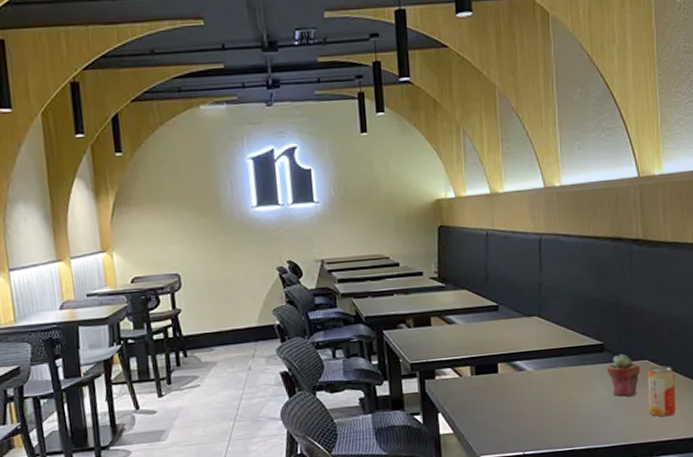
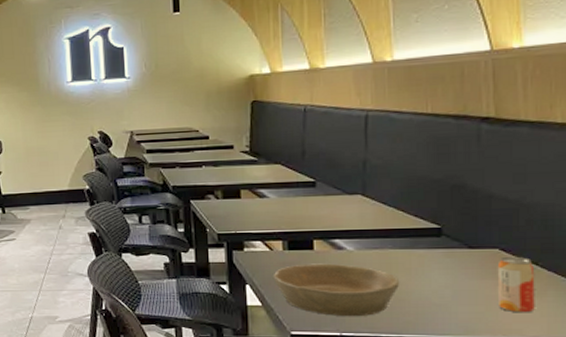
bowl: none [462,385,572,436] -> present [272,263,400,317]
potted succulent: present [606,353,640,397] -> none [444,240,488,286]

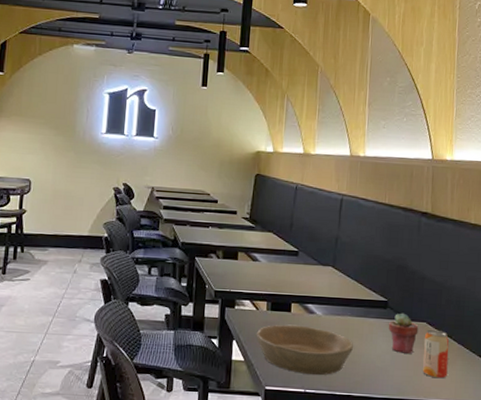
potted succulent: none [444,240,488,286] -> present [388,313,419,354]

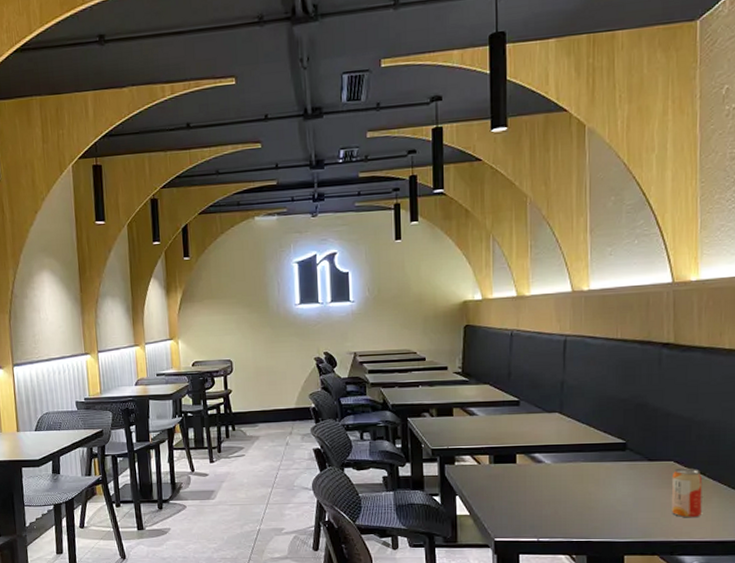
bowl: present [256,324,354,376] -> none [480,475,590,524]
potted succulent: present [388,313,419,354] -> none [628,453,665,495]

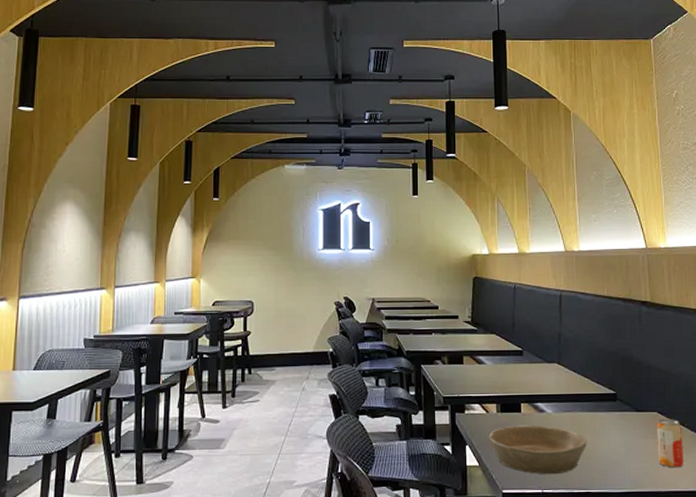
bowl: none [480,475,590,524] -> present [488,425,587,475]

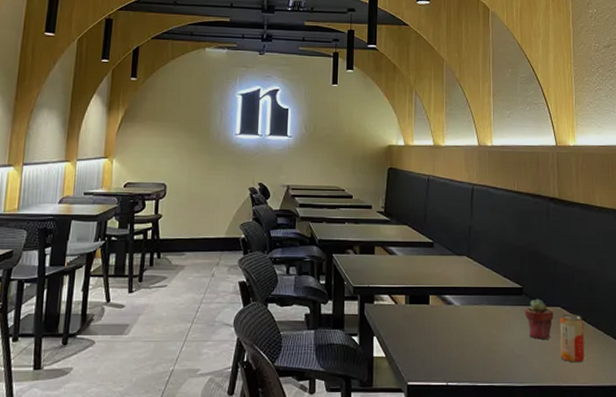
bowl: present [488,425,587,475] -> none [396,317,493,368]
potted succulent: none [619,404,650,445] -> present [524,298,554,339]

